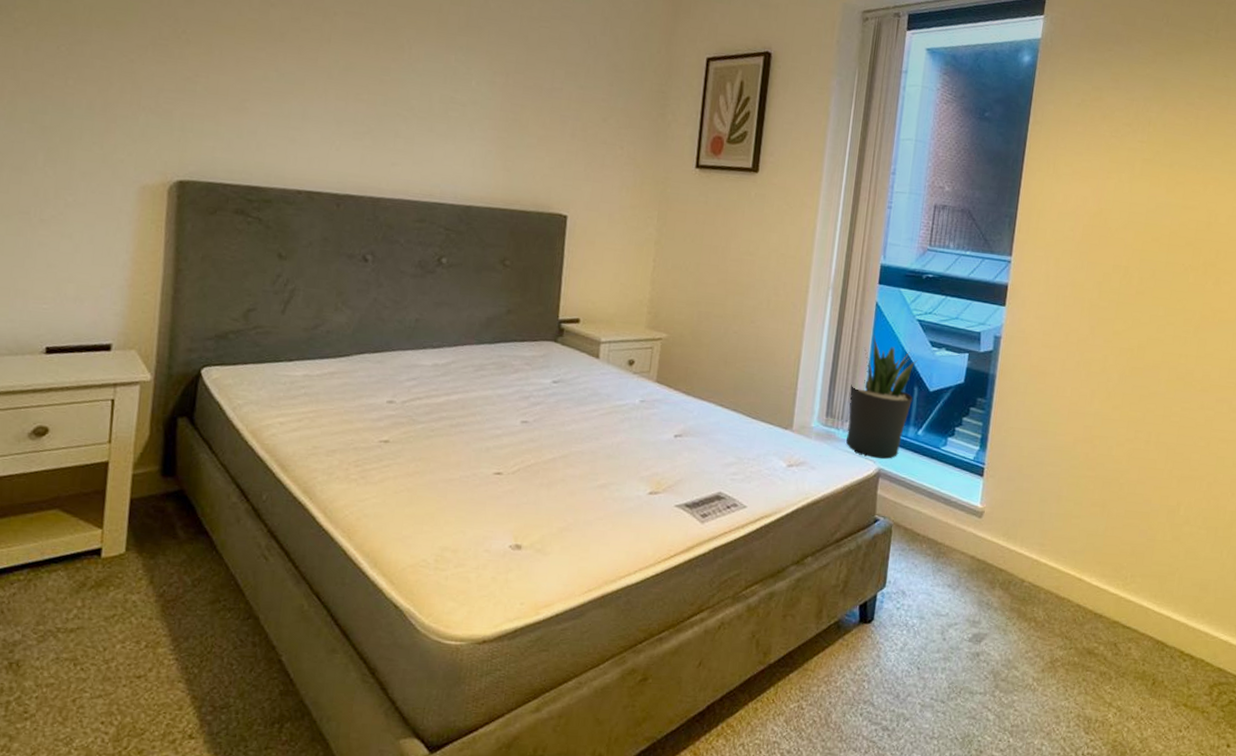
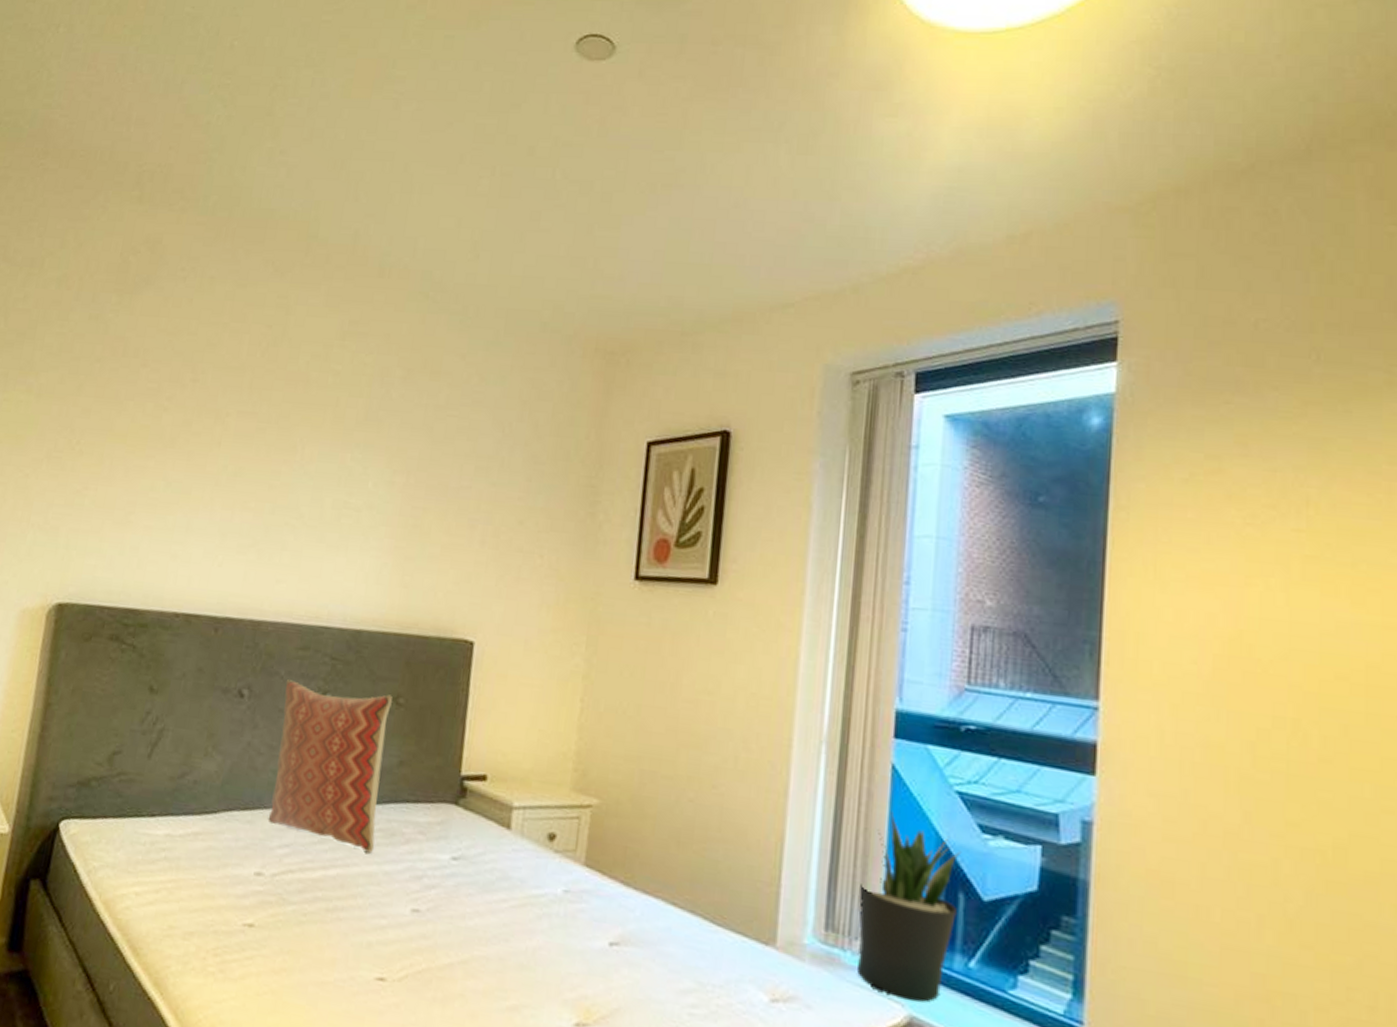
pillow: none [397,247,500,381] -> present [269,680,392,853]

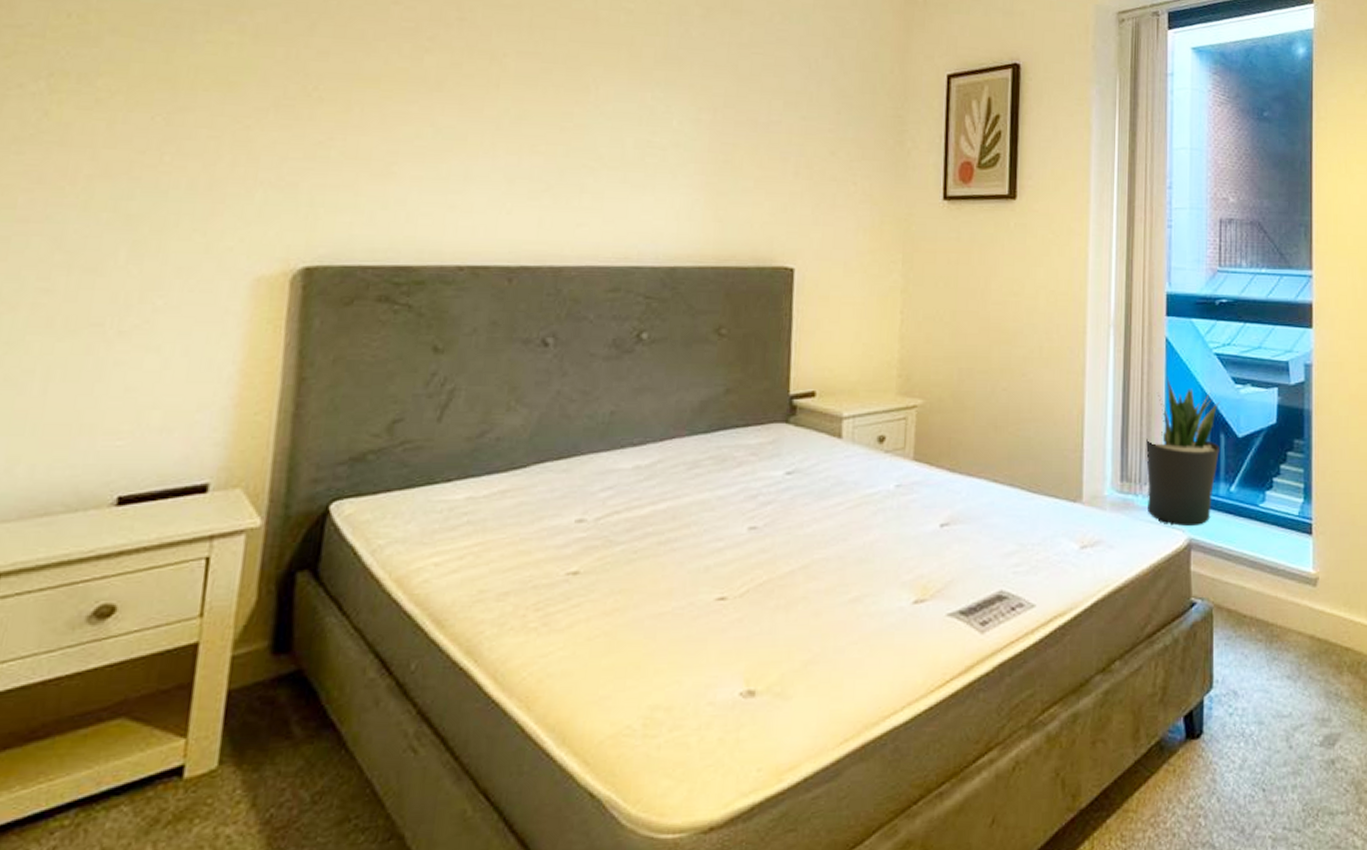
pillow: present [269,680,392,853] -> none [588,323,714,482]

